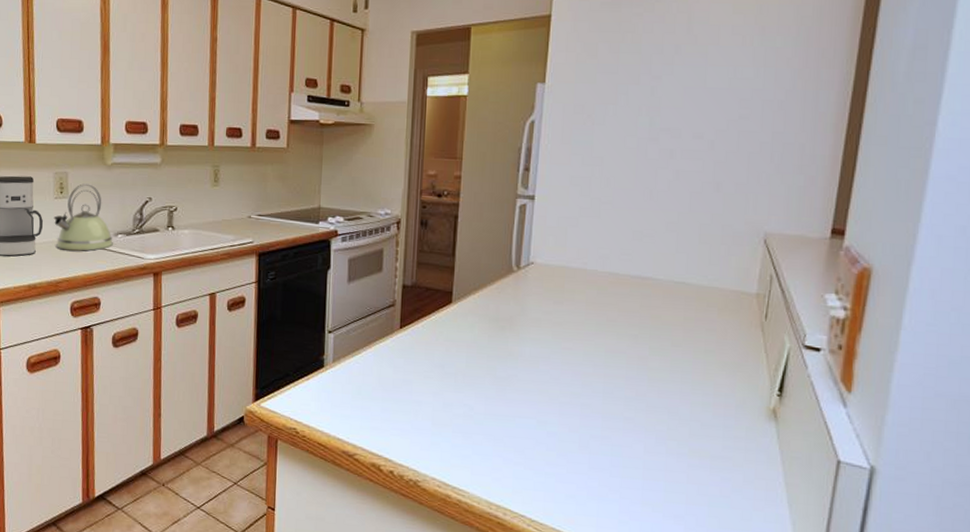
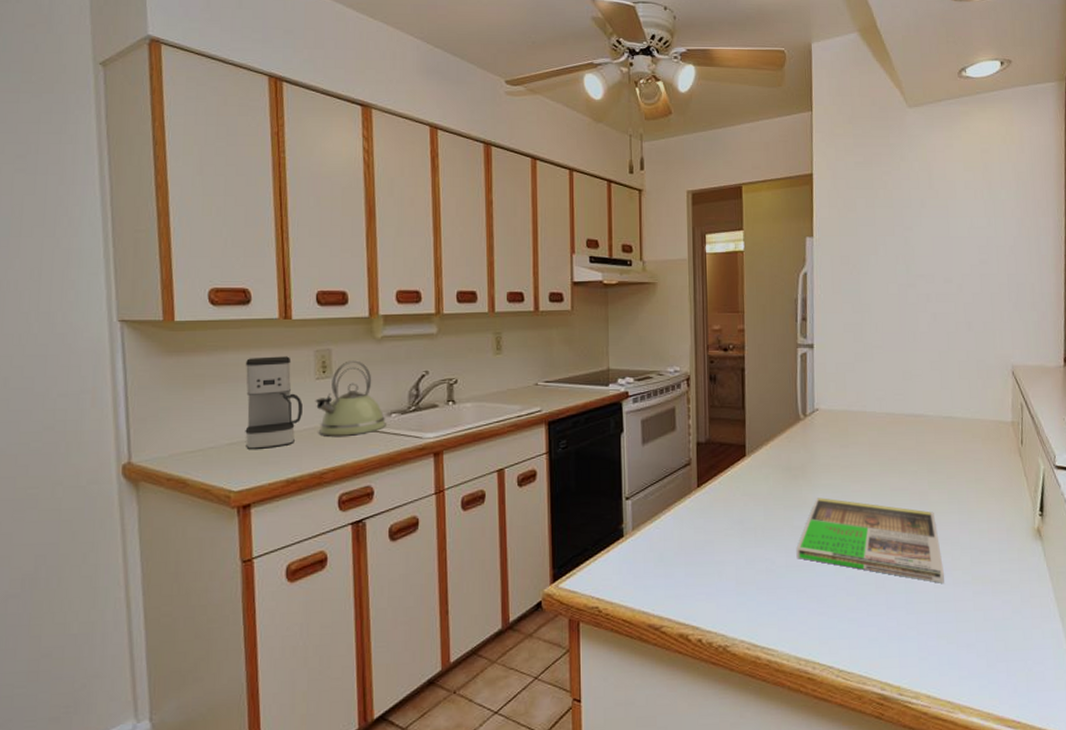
magazine: none [496,351,657,451] -> present [796,497,944,583]

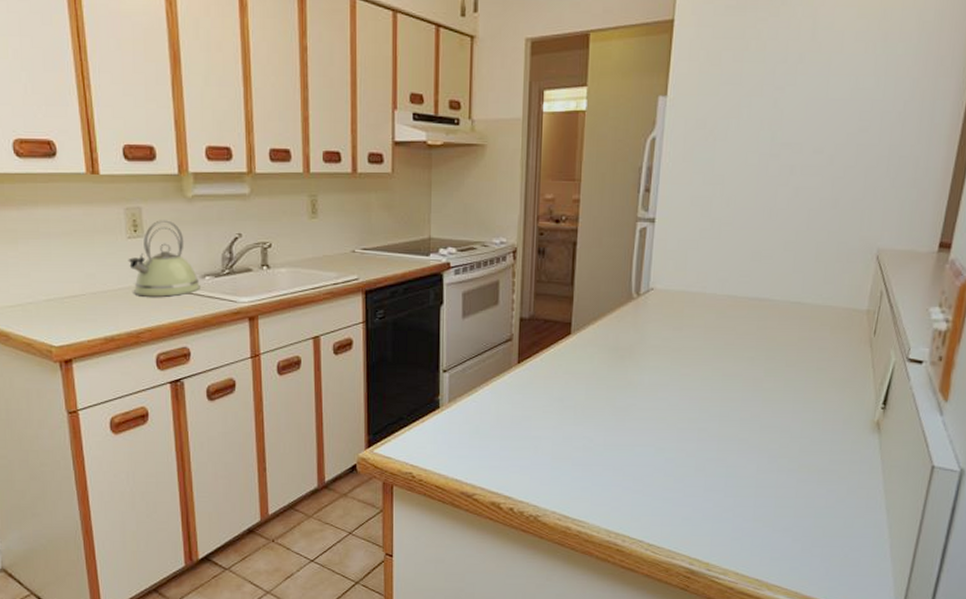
coffee maker: present [245,356,303,449] -> none [57,213,116,306]
magazine: present [796,497,944,583] -> none [615,379,769,470]

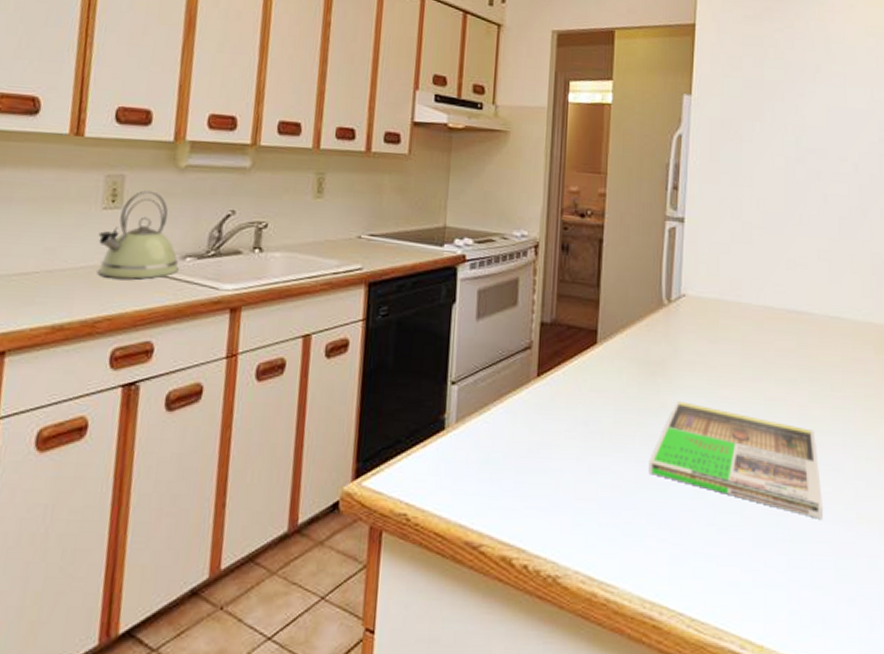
magazine: none [615,379,769,470] -> present [648,401,823,519]

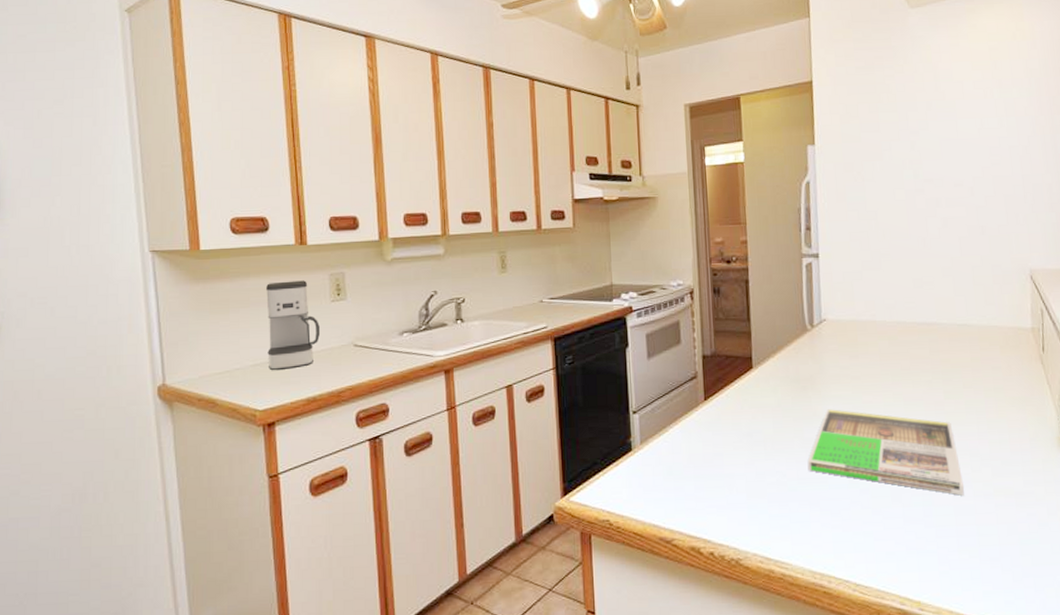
coffee maker: none [9,177,84,286] -> present [266,280,320,370]
kettle: present [97,190,179,280] -> none [331,282,399,356]

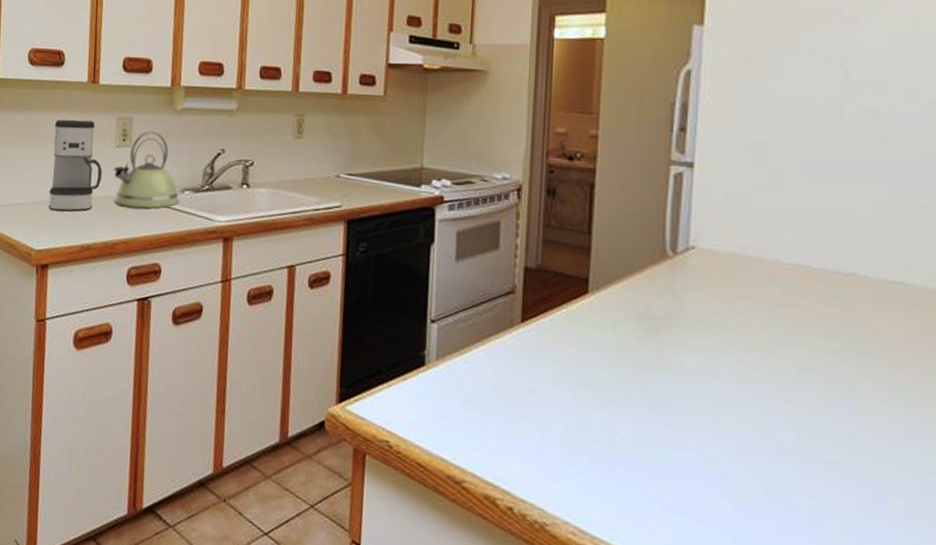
kettle: none [331,282,399,356] -> present [113,131,179,209]
magazine: present [807,409,964,496] -> none [649,361,875,511]

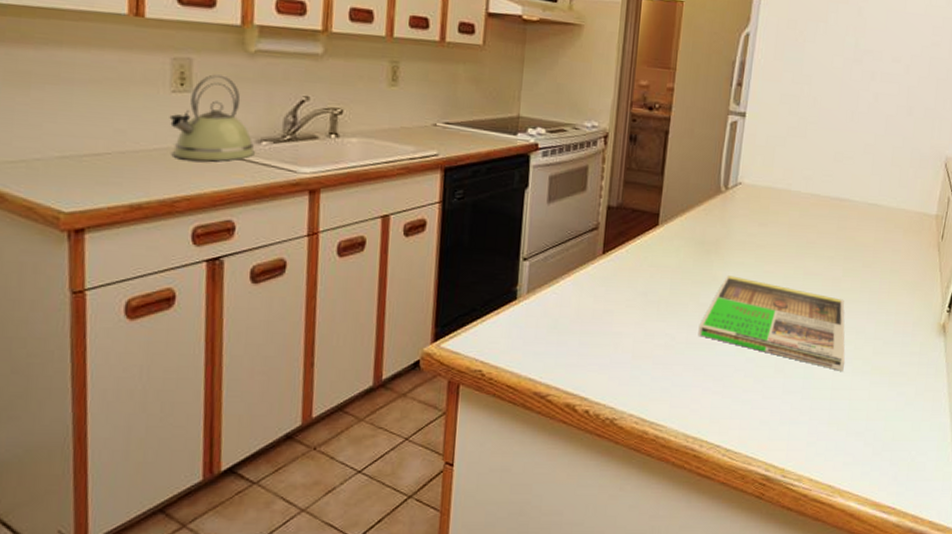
coffee maker: present [48,119,102,212] -> none [80,58,154,167]
magazine: none [649,361,875,511] -> present [698,275,845,371]

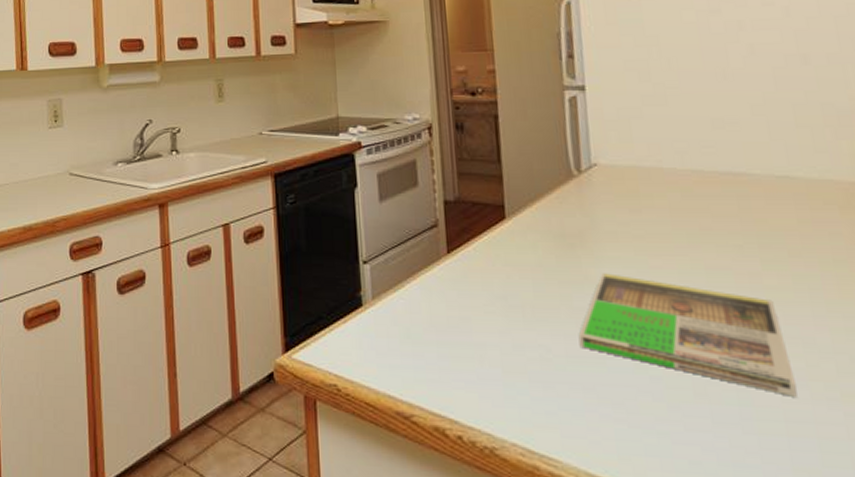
kettle: present [169,74,255,162] -> none [48,109,113,185]

